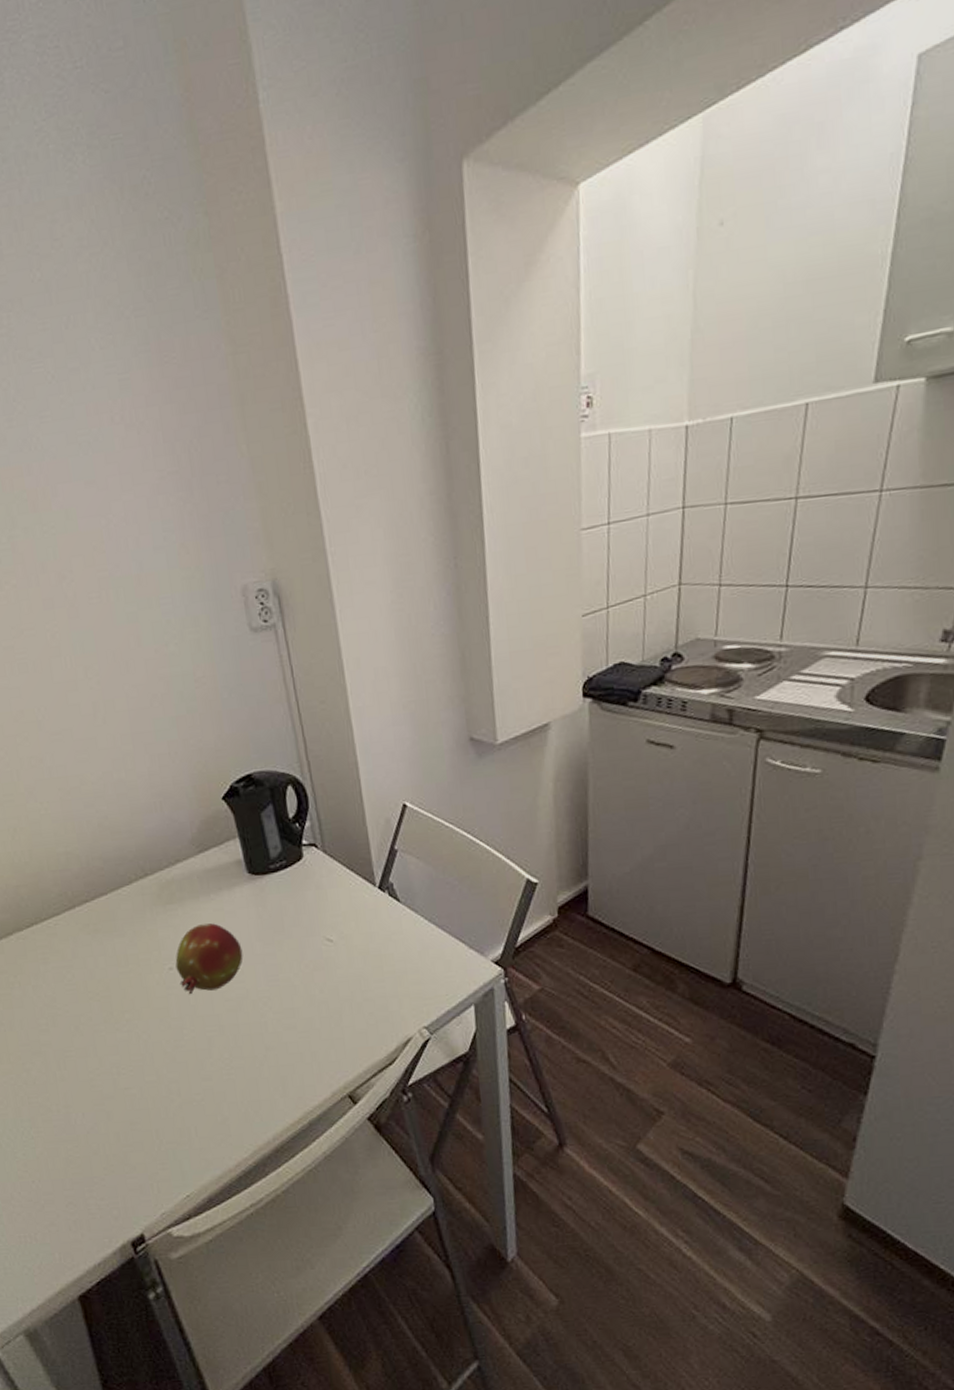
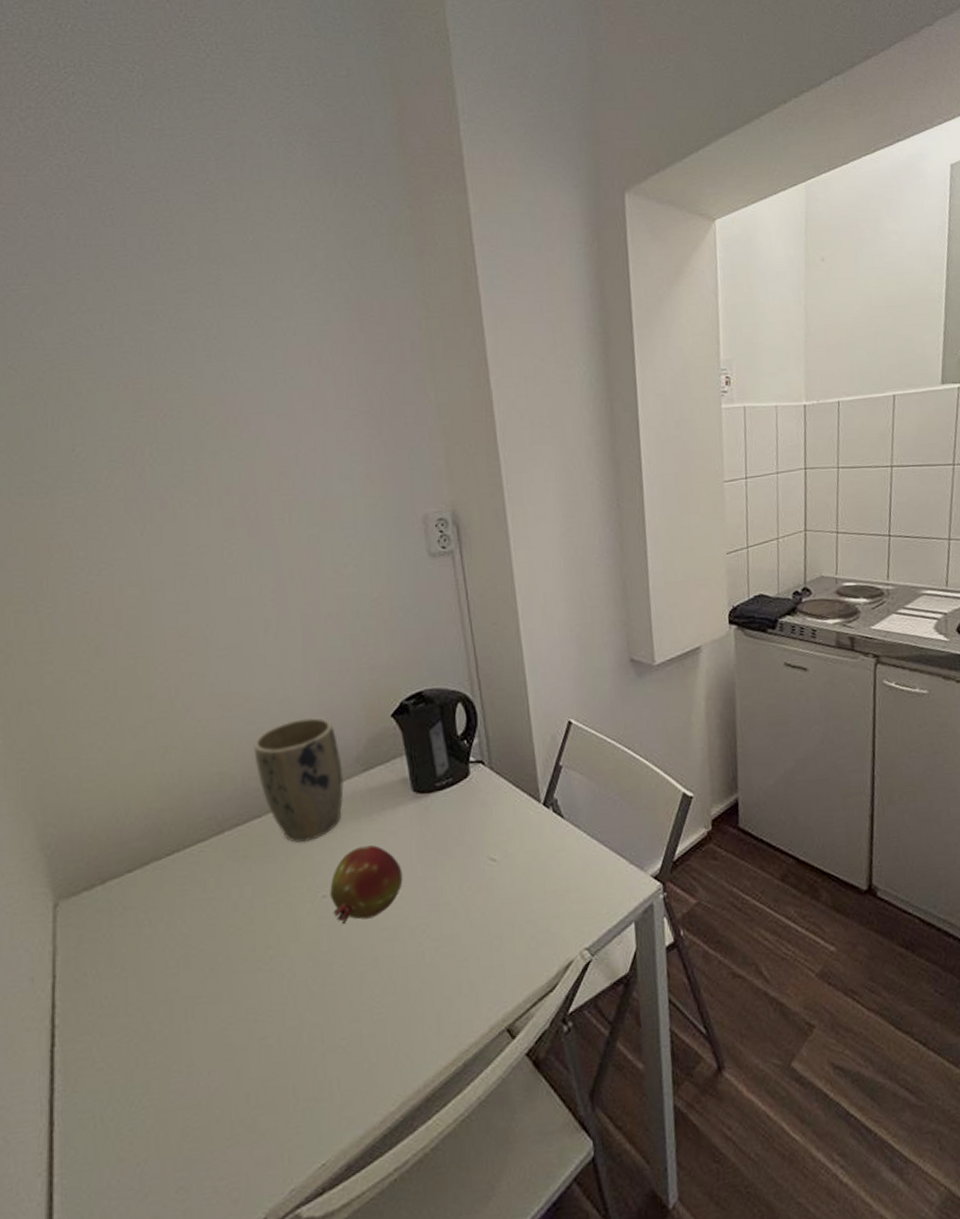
plant pot: none [93,800,182,919] -> present [253,717,344,843]

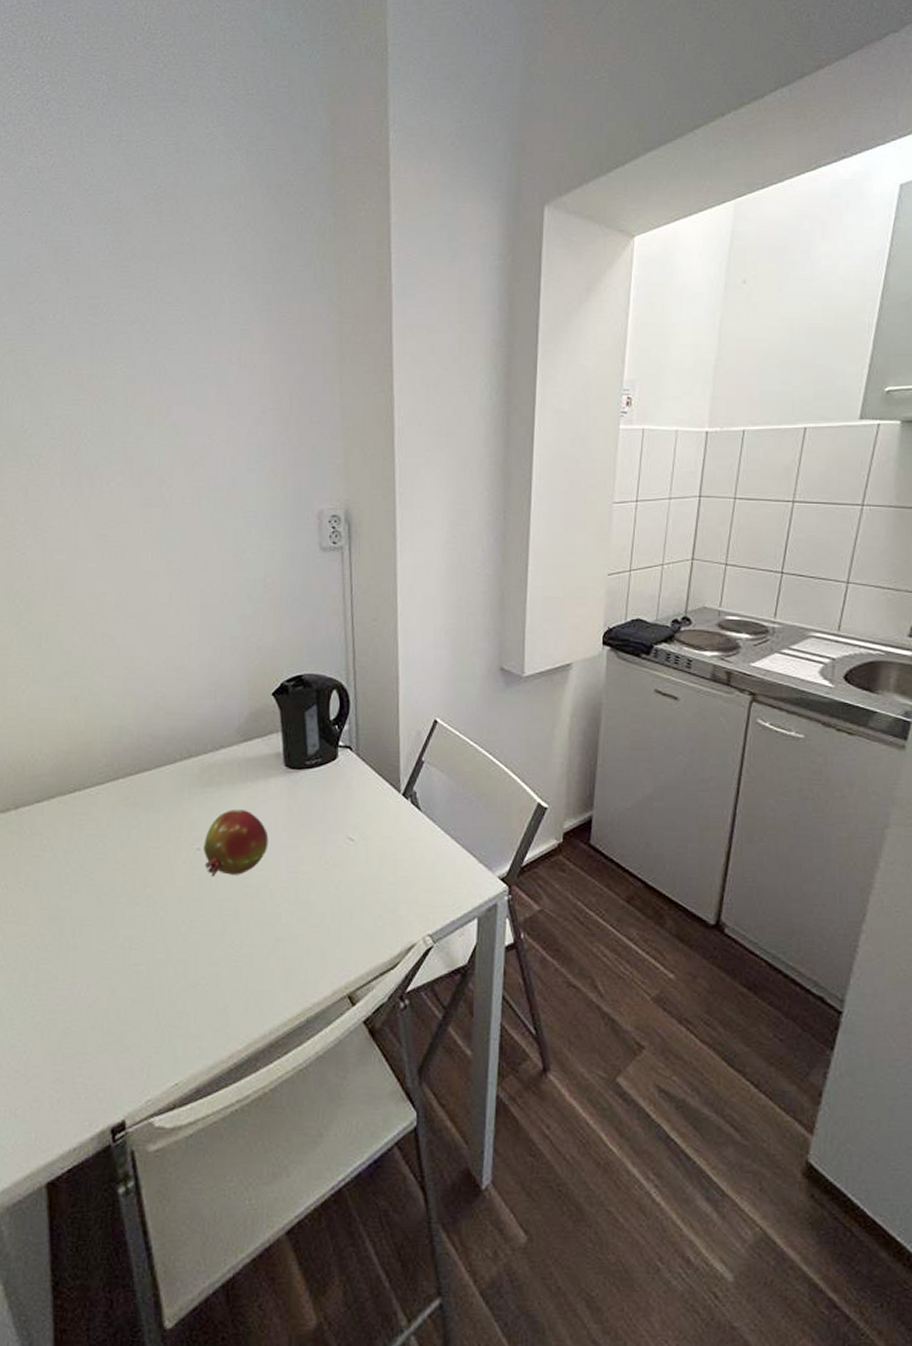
plant pot: present [253,717,344,843] -> none [150,686,225,799]

